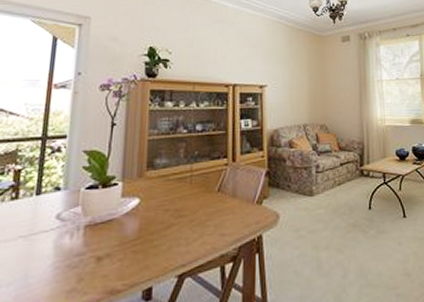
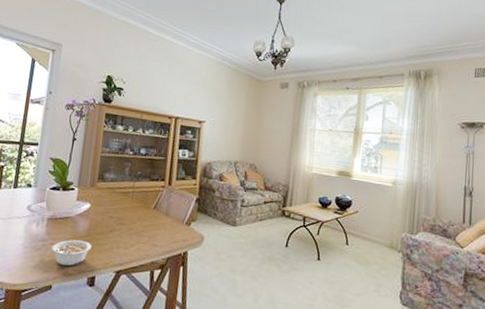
legume: none [92,245,145,281] -> present [52,240,92,266]

